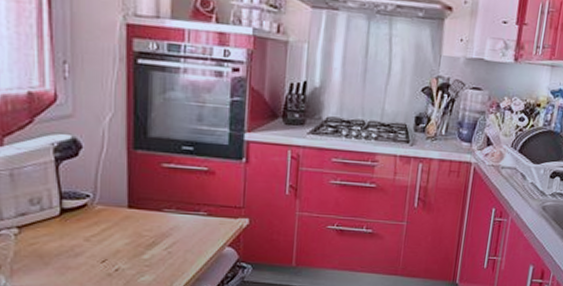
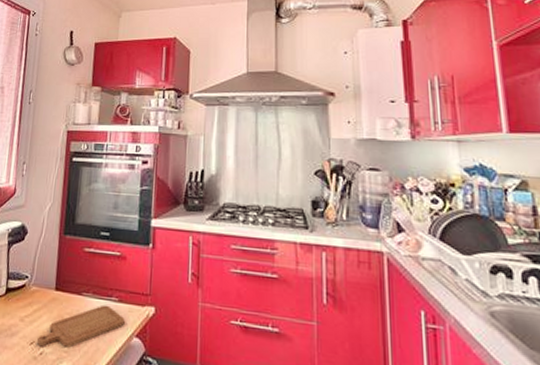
chopping board: none [111,219,216,264] -> present [37,304,125,348]

